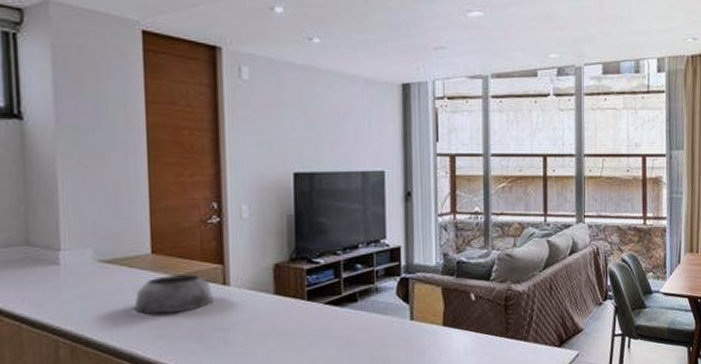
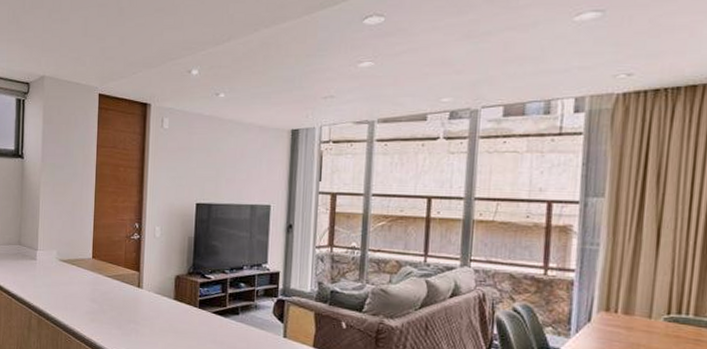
plant pot: present [134,274,214,315] -> none [78,276,131,305]

